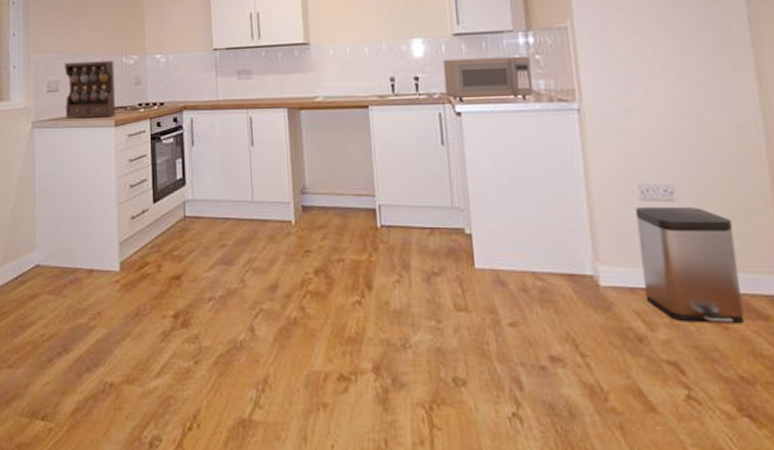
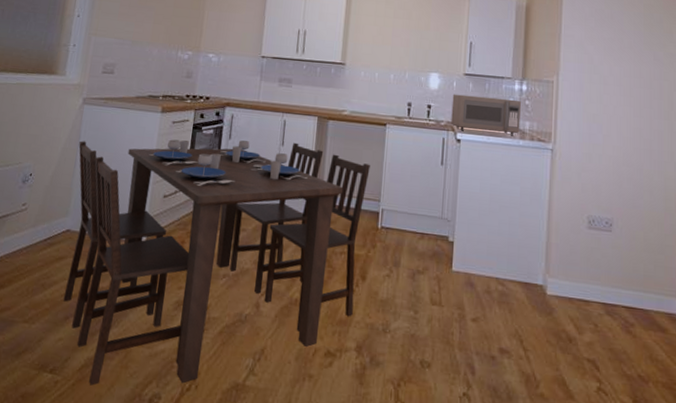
dining table: none [35,140,364,431] -> present [63,139,370,386]
spice rack: present [64,60,116,119] -> none [117,49,170,104]
pedal bin: present [634,208,744,325] -> none [579,234,651,334]

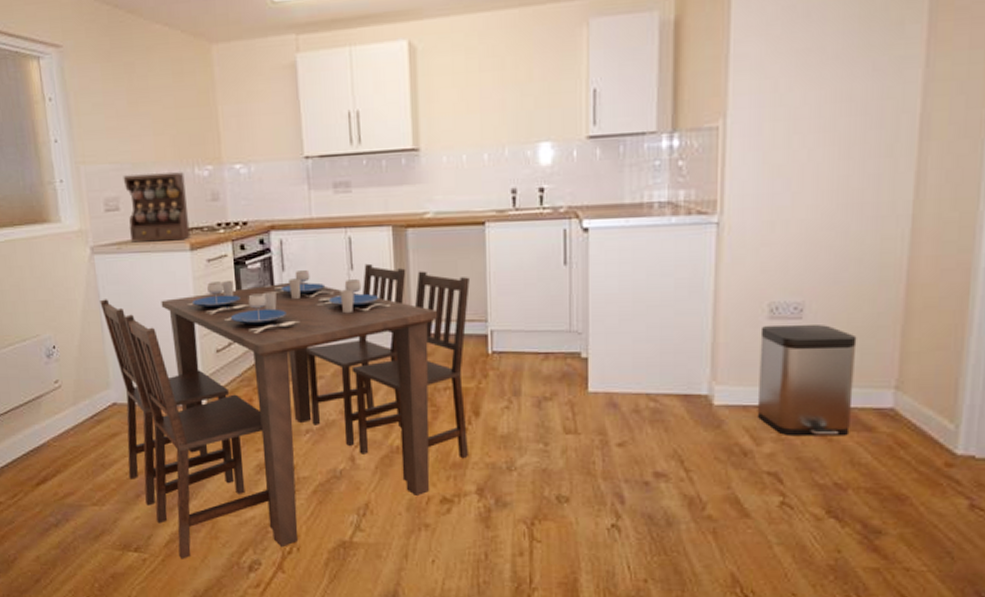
spice rack: none [117,49,170,104] -> present [123,172,191,243]
microwave: present [451,94,522,135] -> none [573,162,673,215]
pedal bin: none [579,234,651,334] -> present [757,325,857,437]

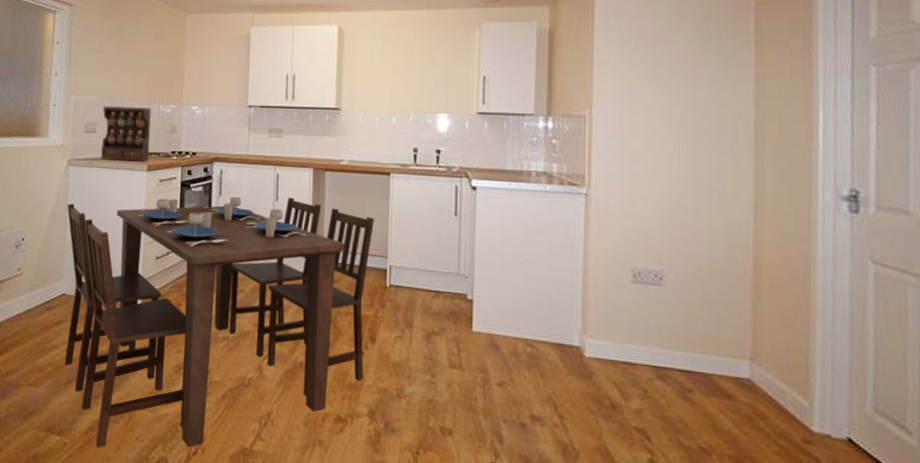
pedal bin: present [757,325,857,437] -> none [624,289,712,401]

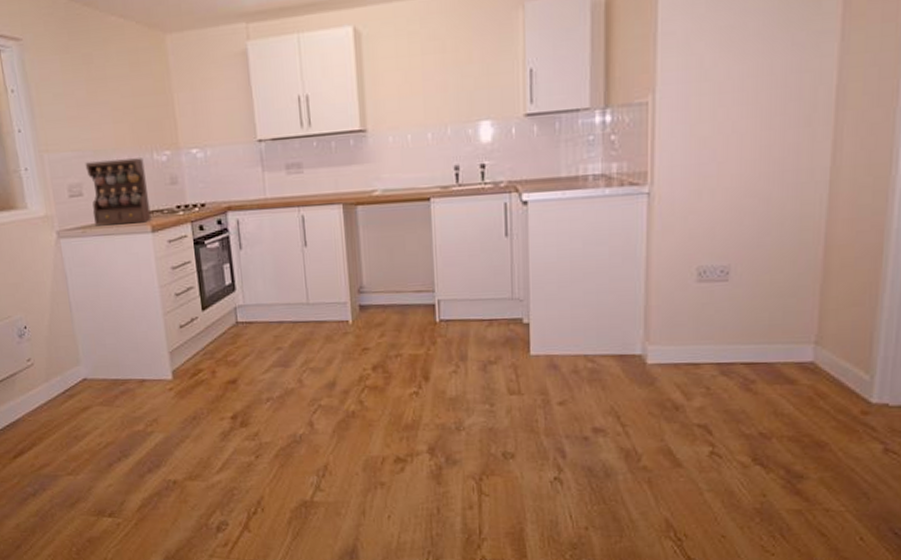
dining table: present [64,197,374,448] -> none [67,240,421,523]

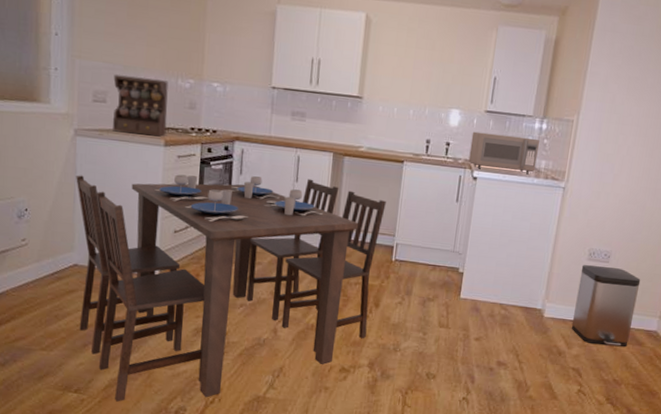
dining table: none [67,240,421,523] -> present [76,174,386,402]
microwave: none [512,136,606,189] -> present [468,131,540,174]
pedal bin: none [687,286,779,391] -> present [571,265,641,348]

